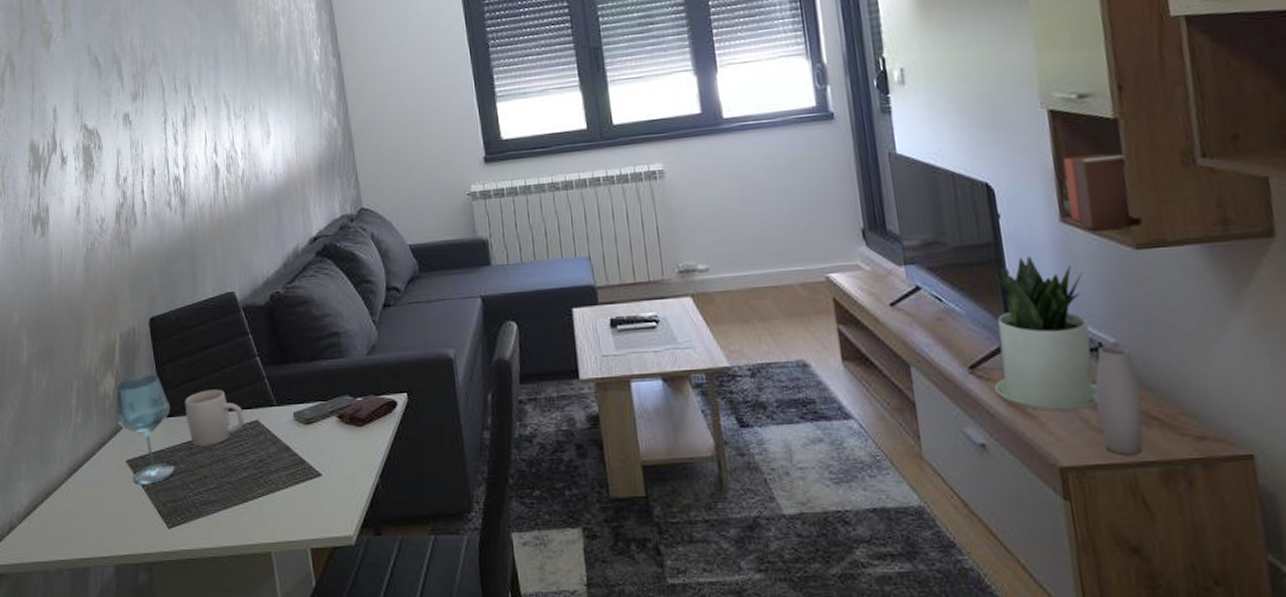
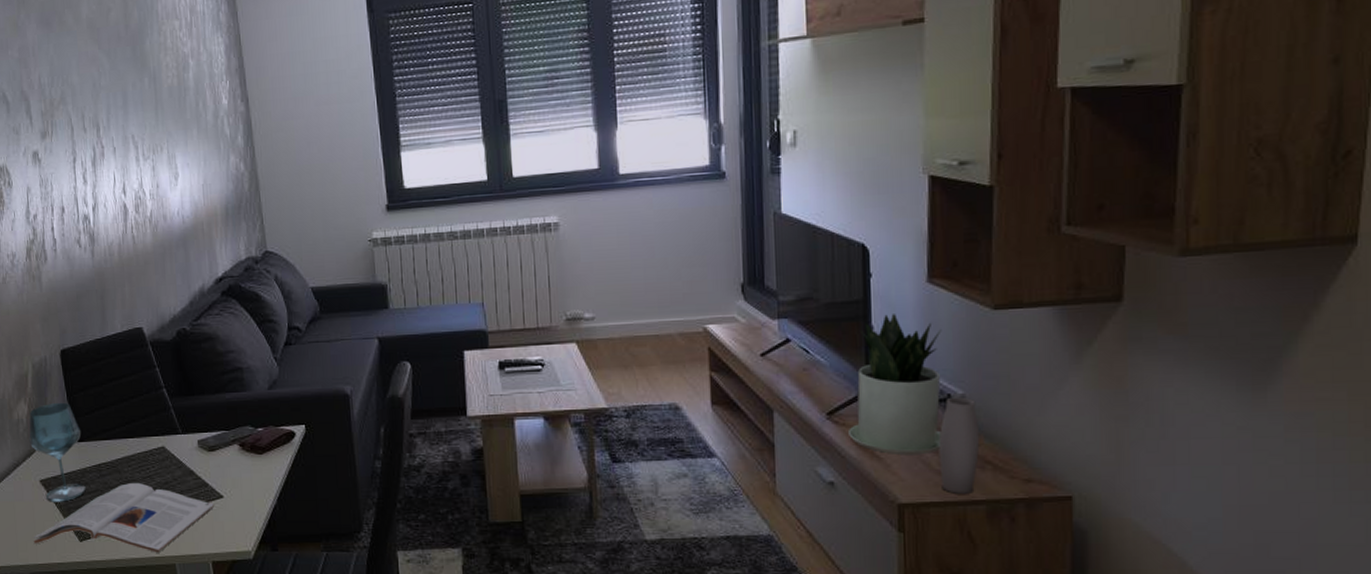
magazine: none [118,461,313,540] -> present [33,483,215,553]
mug: present [185,389,244,447] -> none [95,417,151,469]
books: present [1062,154,1143,230] -> none [932,219,1003,291]

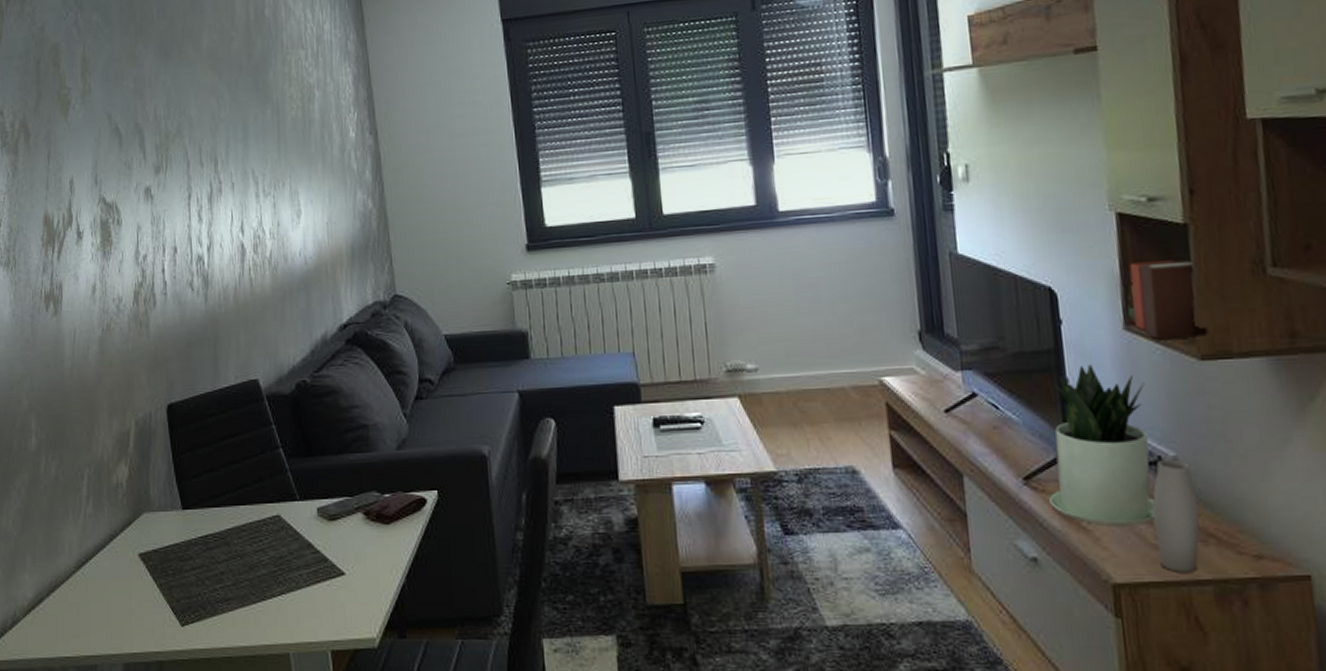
wine glass: present [28,402,86,502] -> none [128,463,190,580]
magazine: present [33,483,215,553] -> none [128,557,336,640]
books: none [932,219,1003,291] -> present [1128,260,1208,339]

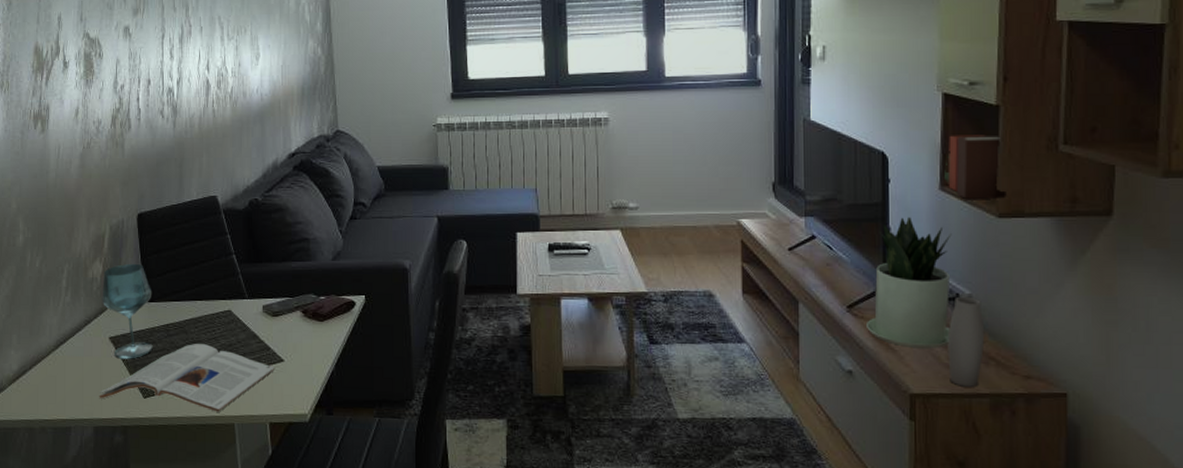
wine glass: none [128,463,190,580] -> present [101,263,153,359]
magazine: none [128,557,336,640] -> present [99,344,276,412]

